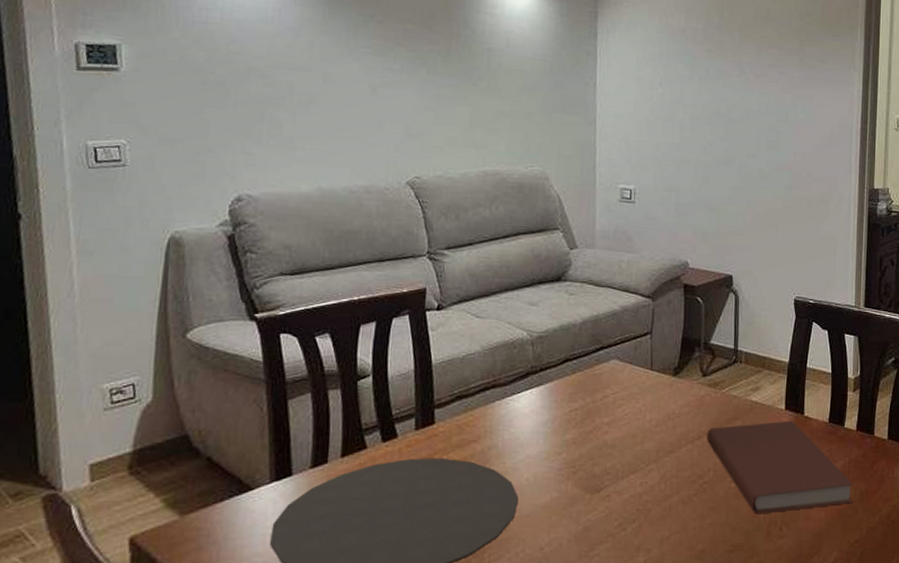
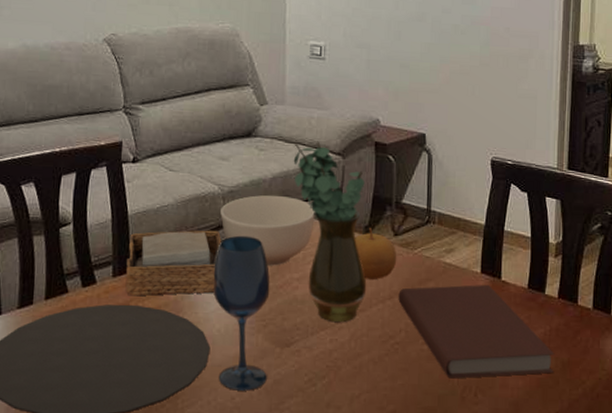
napkin holder: none [429,377,531,449] -> present [125,230,222,296]
wineglass: none [521,381,580,540] -> present [212,235,270,391]
bowl: none [529,339,625,411] -> present [220,195,315,266]
vase: none [603,284,676,464] -> present [293,141,367,322]
fruit: none [664,369,706,422] -> present [355,228,397,281]

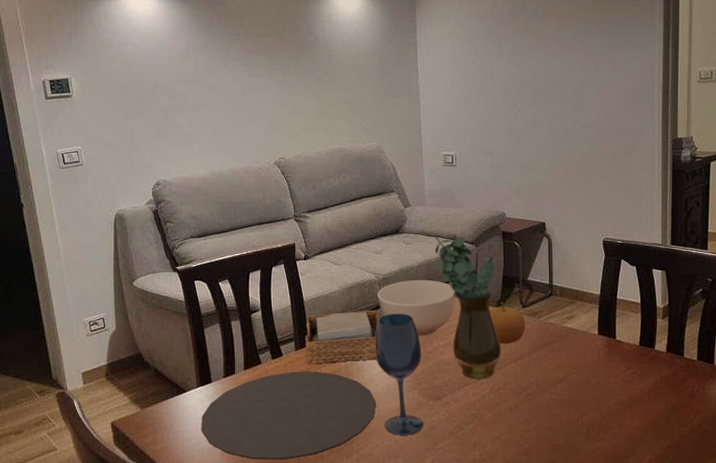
book: present [398,284,555,379] -> none [528,343,665,421]

